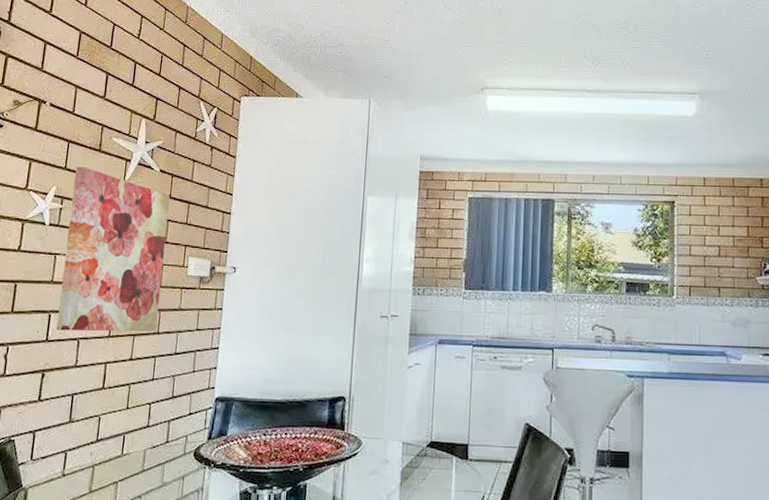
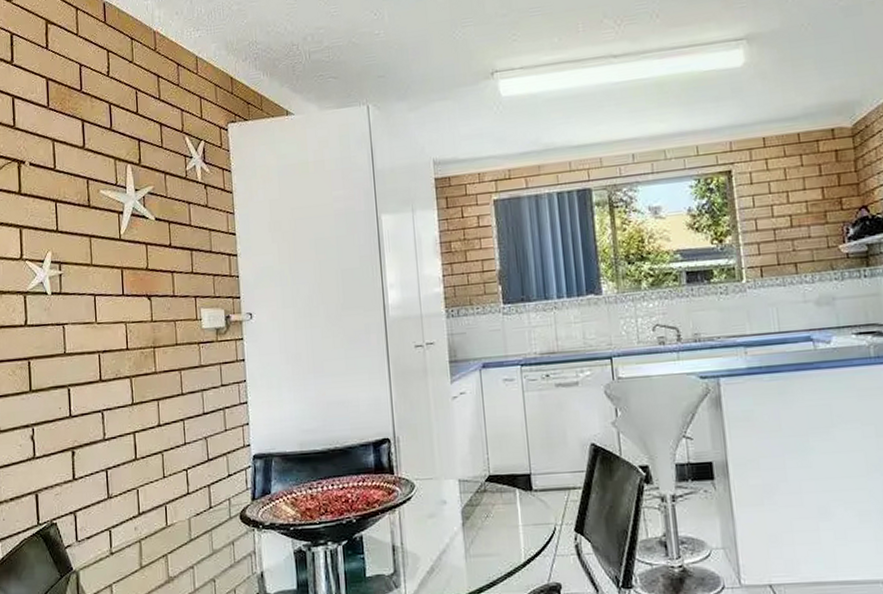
wall art: present [56,167,170,332] -> none [67,226,180,405]

